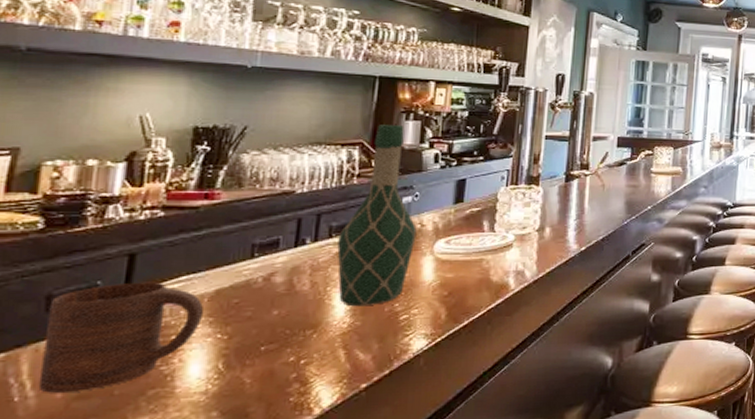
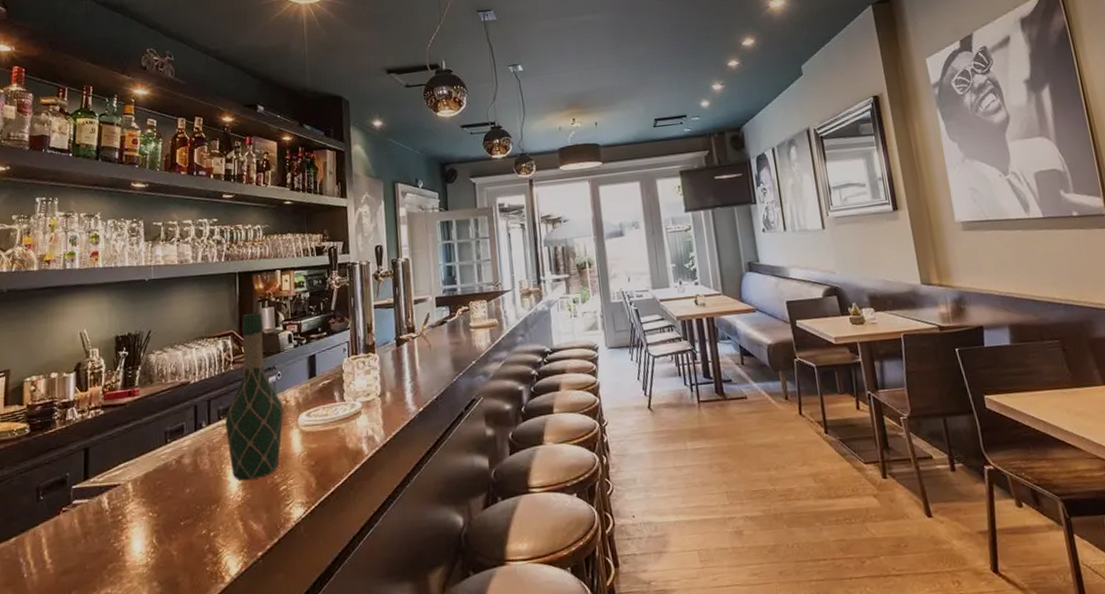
cup: present [38,282,204,393] -> none [38,470,139,570]

